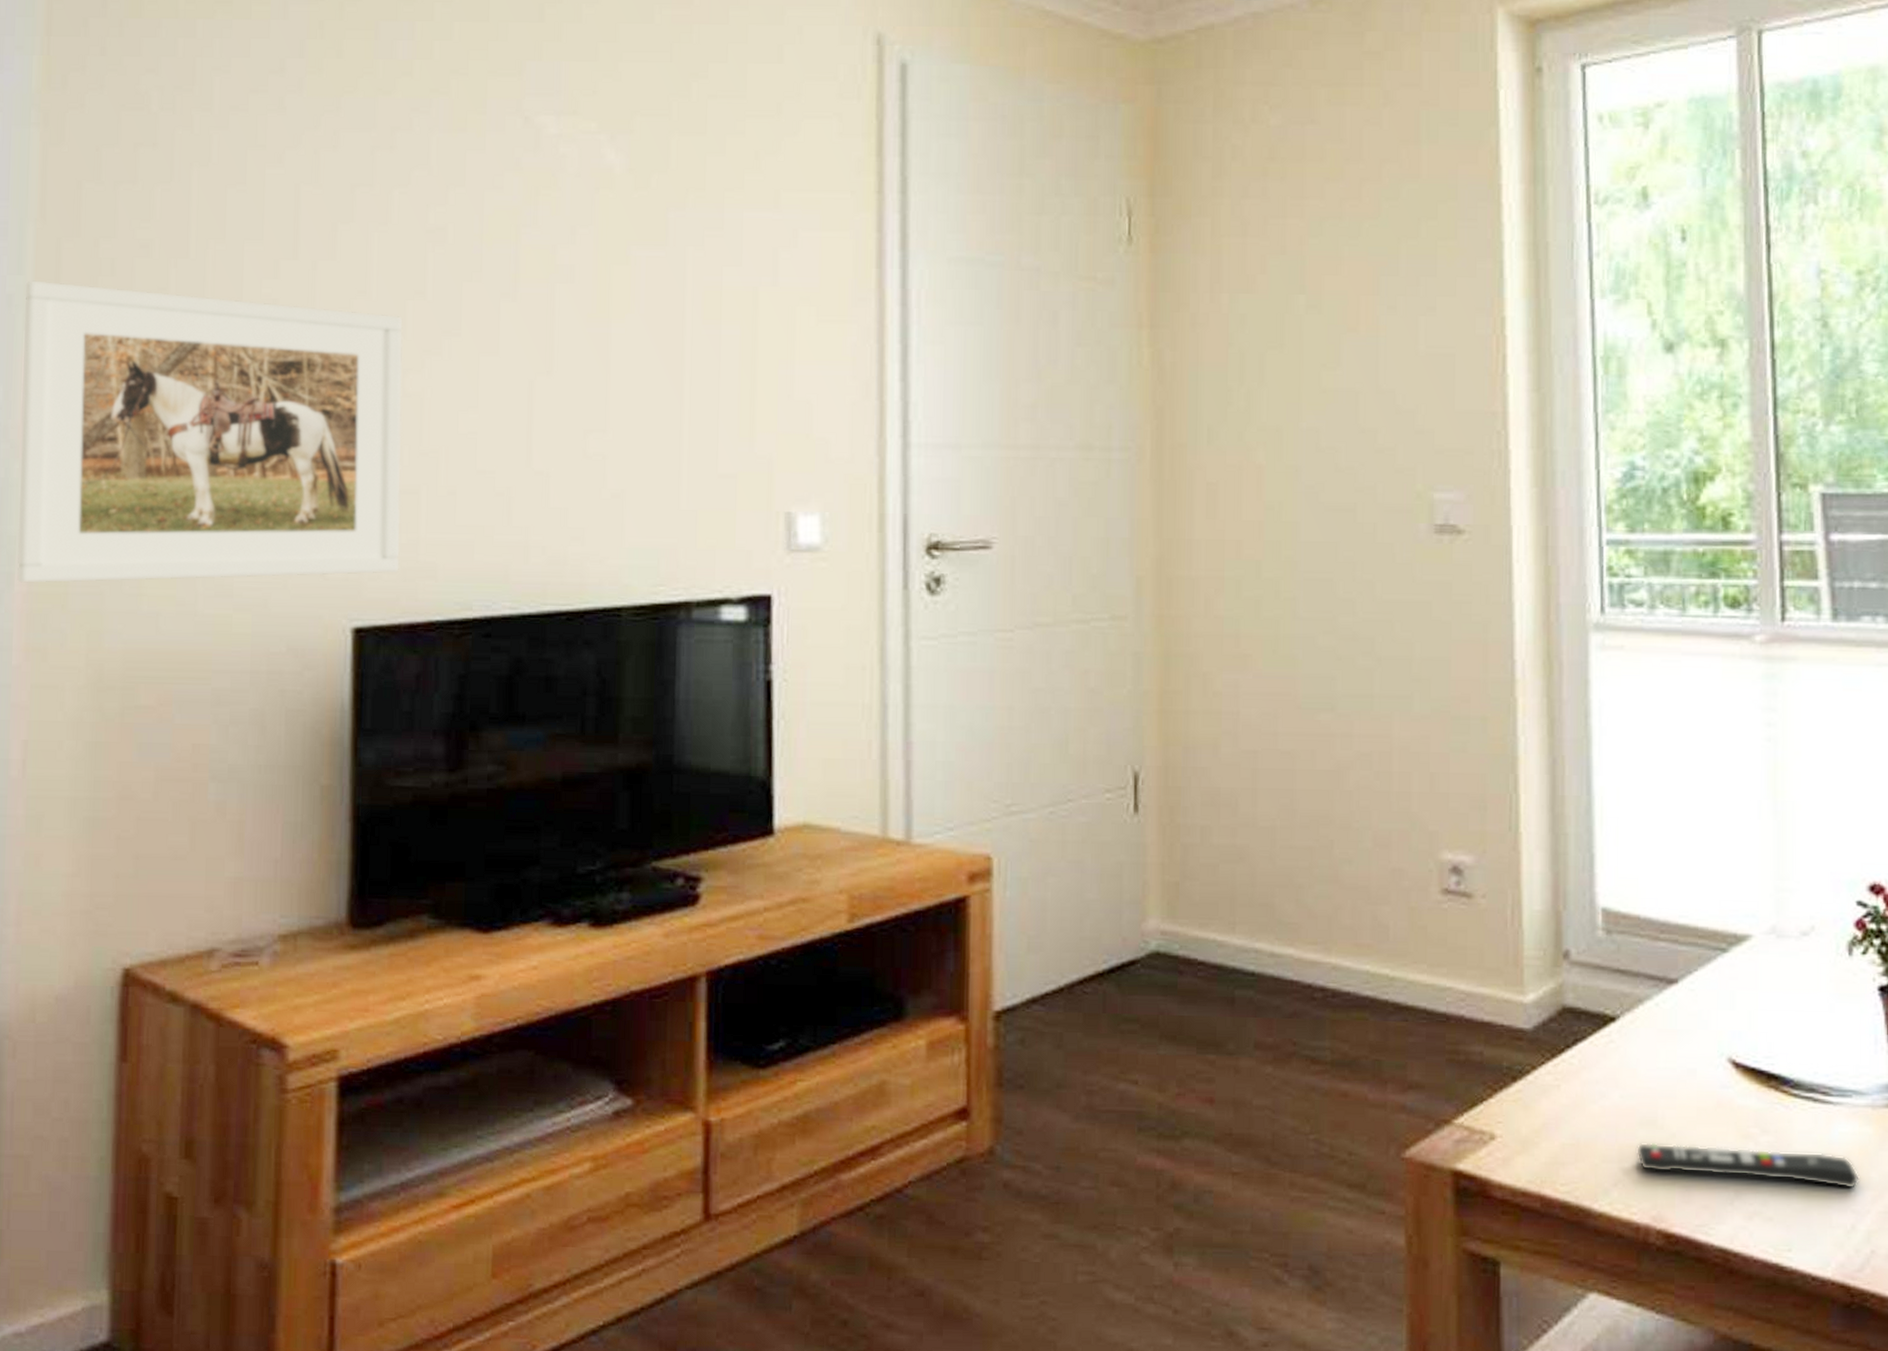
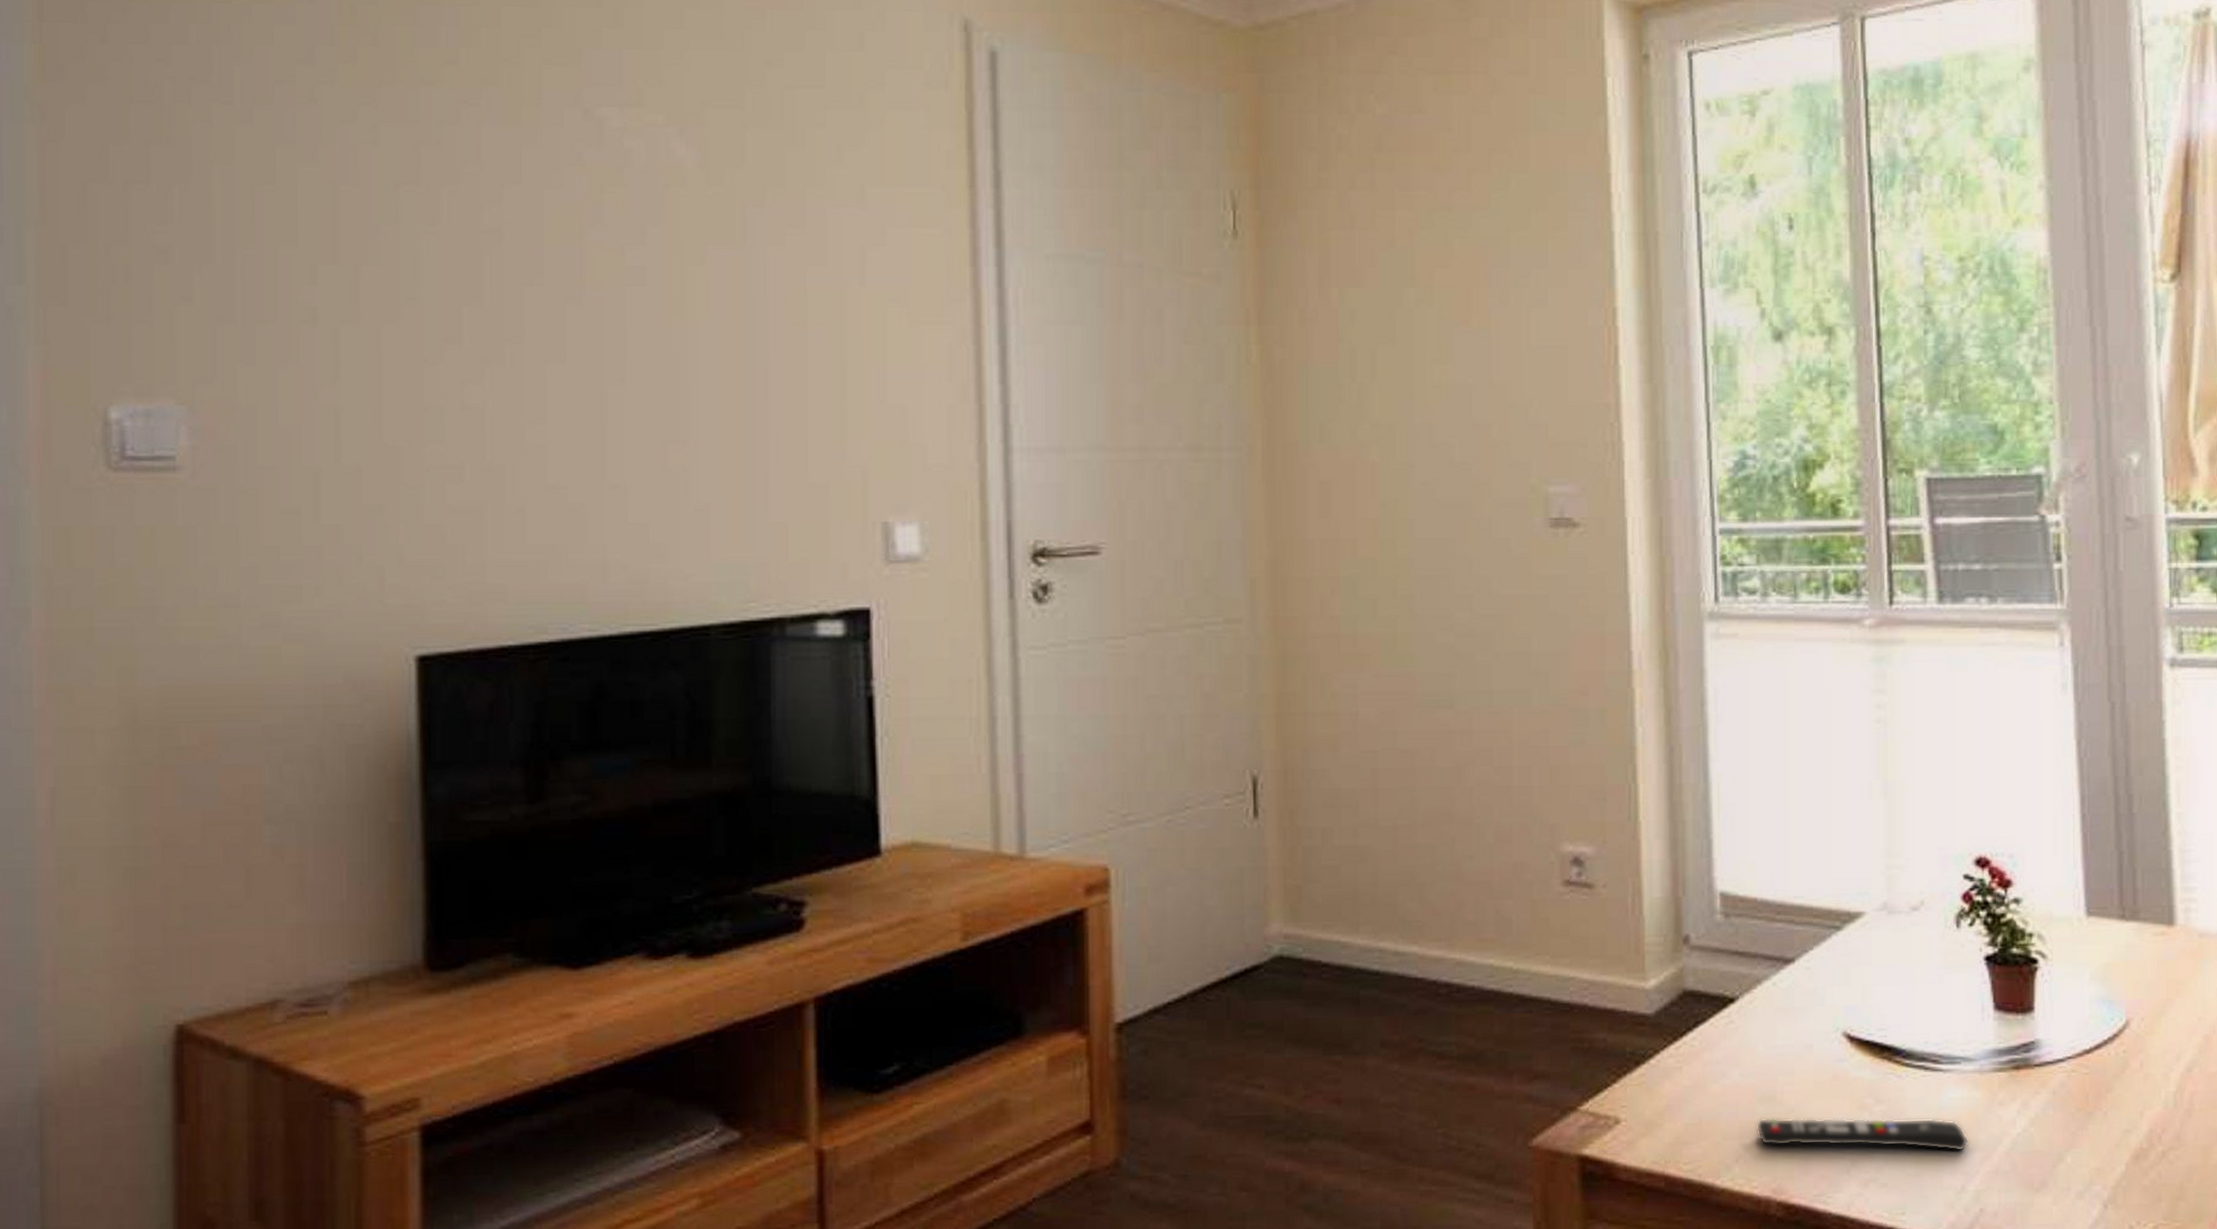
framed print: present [17,280,403,583] -> none [27,290,465,619]

